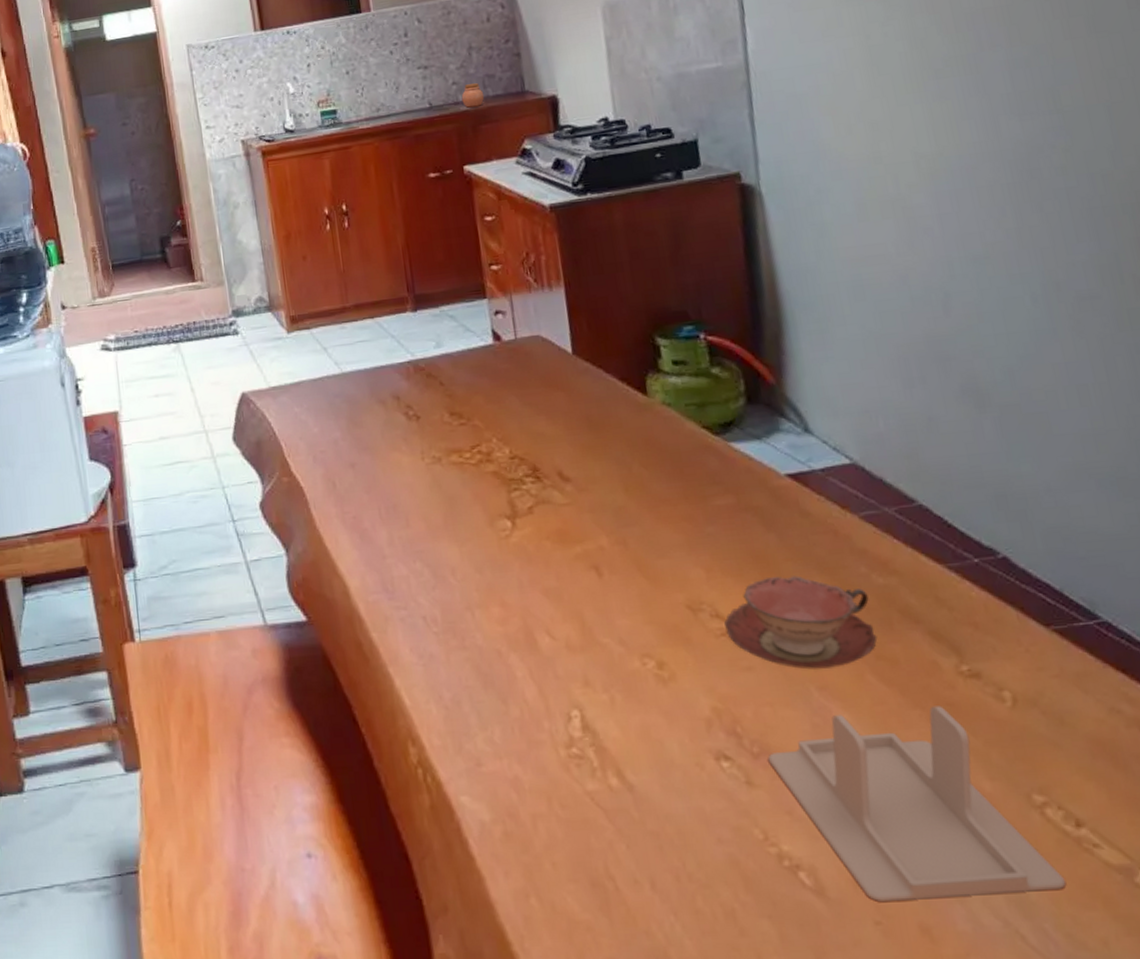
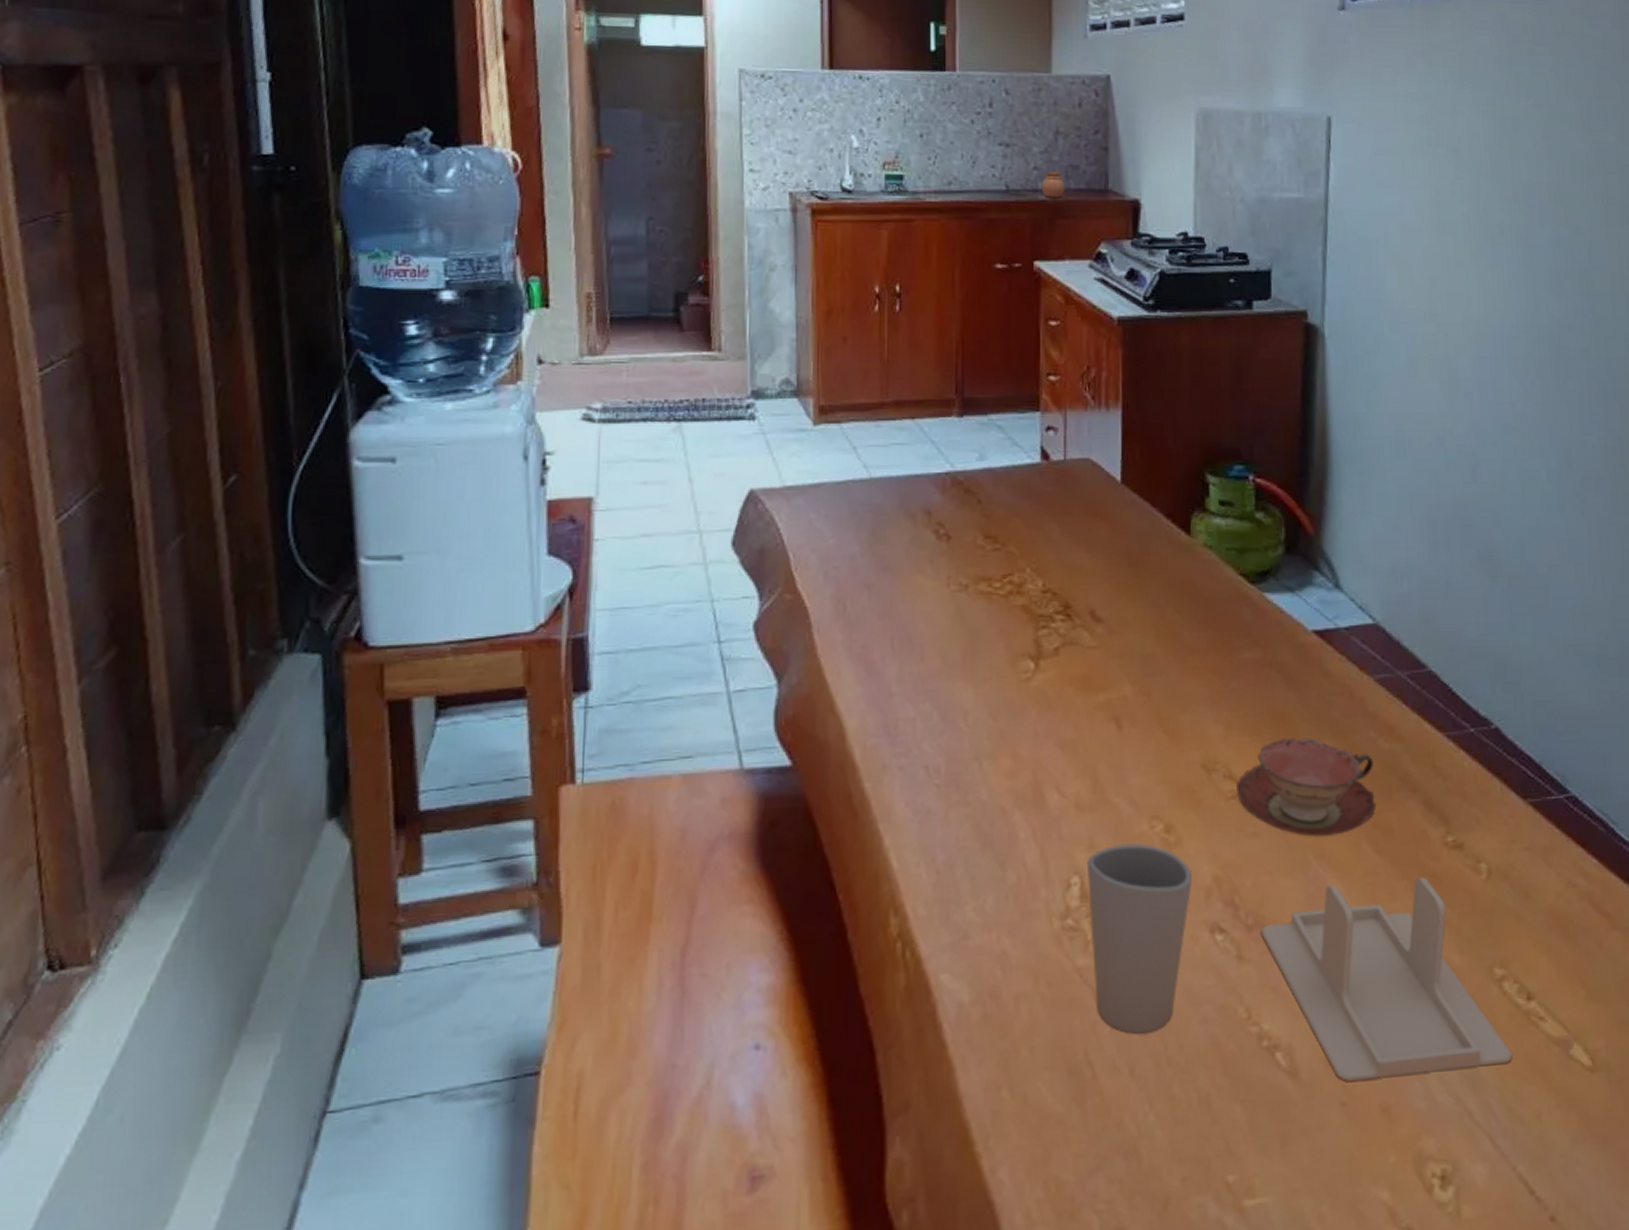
cup: none [583,680,691,852] -> present [1086,844,1192,1034]

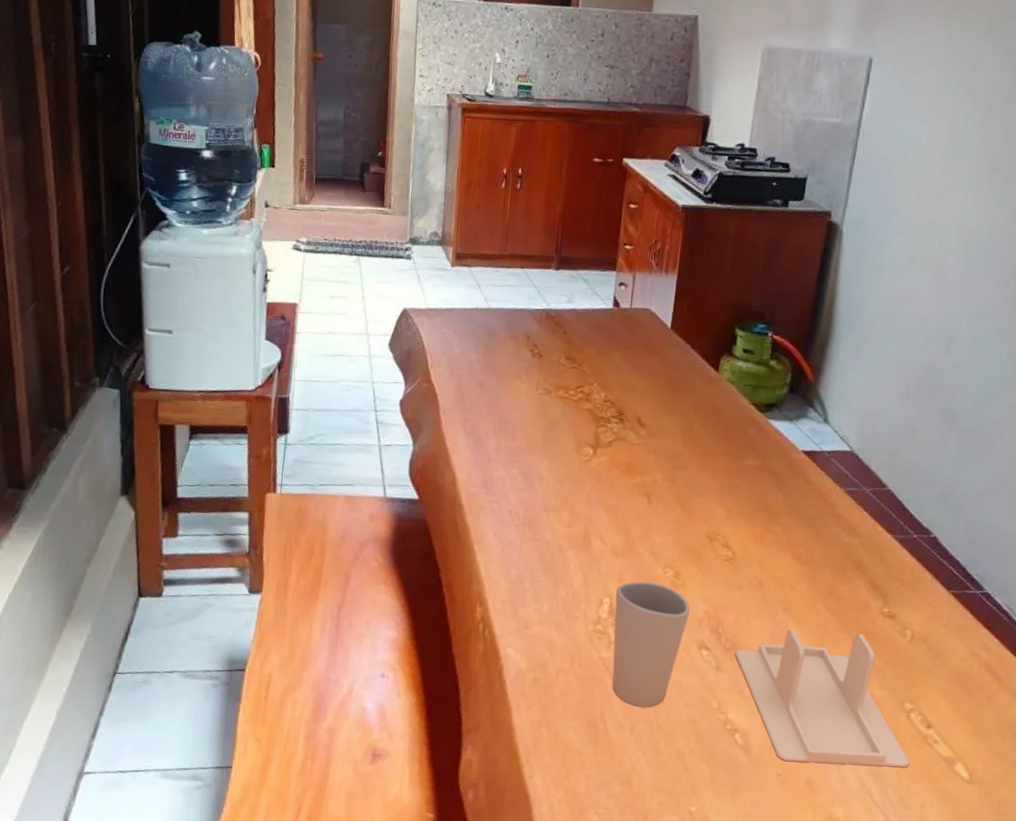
jar: present [1041,172,1066,199] -> none [634,90,654,112]
teacup: present [1236,737,1377,837] -> none [730,524,835,596]

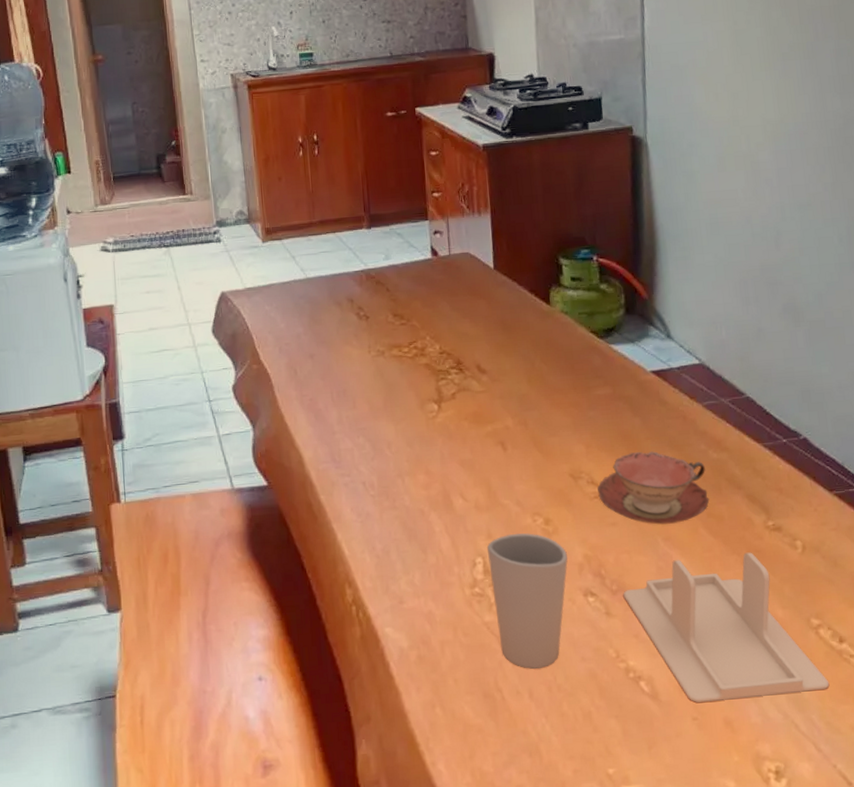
teacup: none [730,524,835,596] -> present [597,451,710,525]

